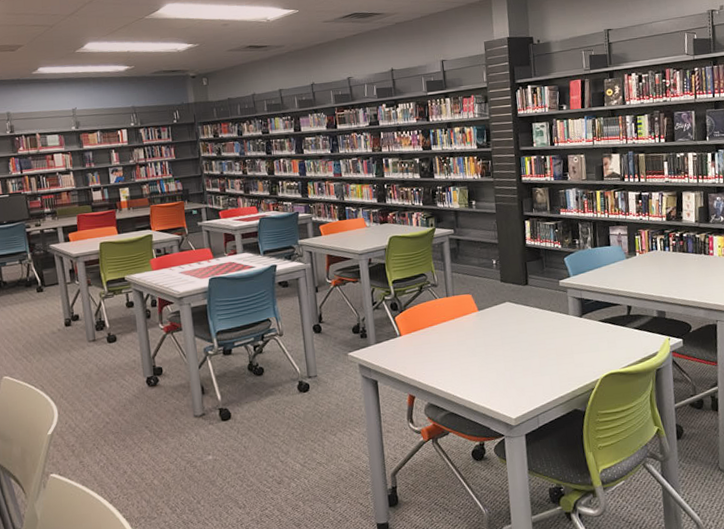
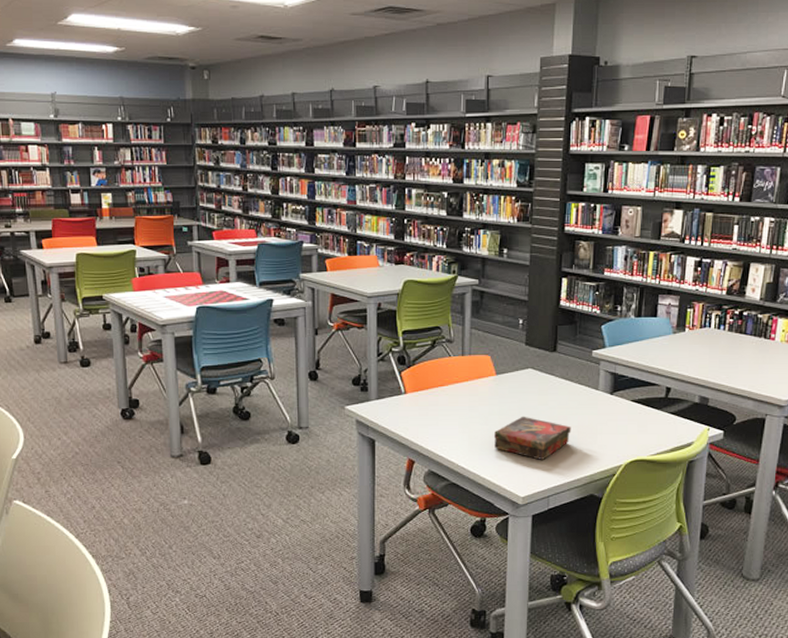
book: none [483,344,550,383] -> present [494,416,571,460]

